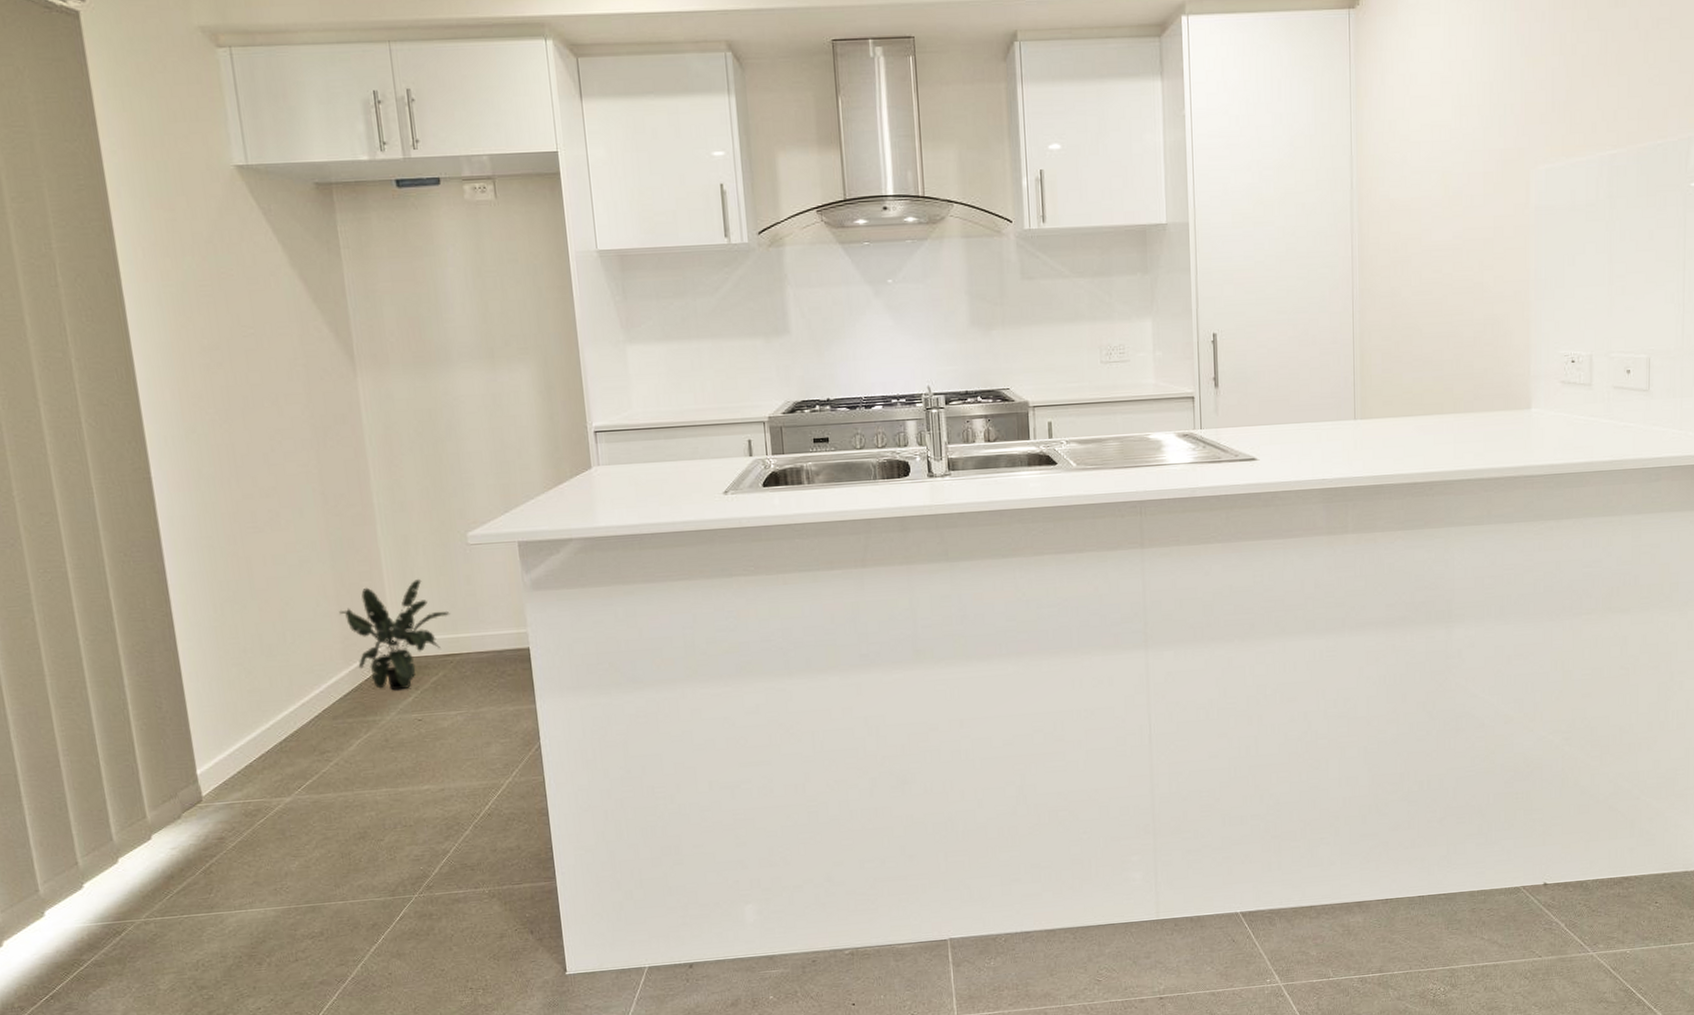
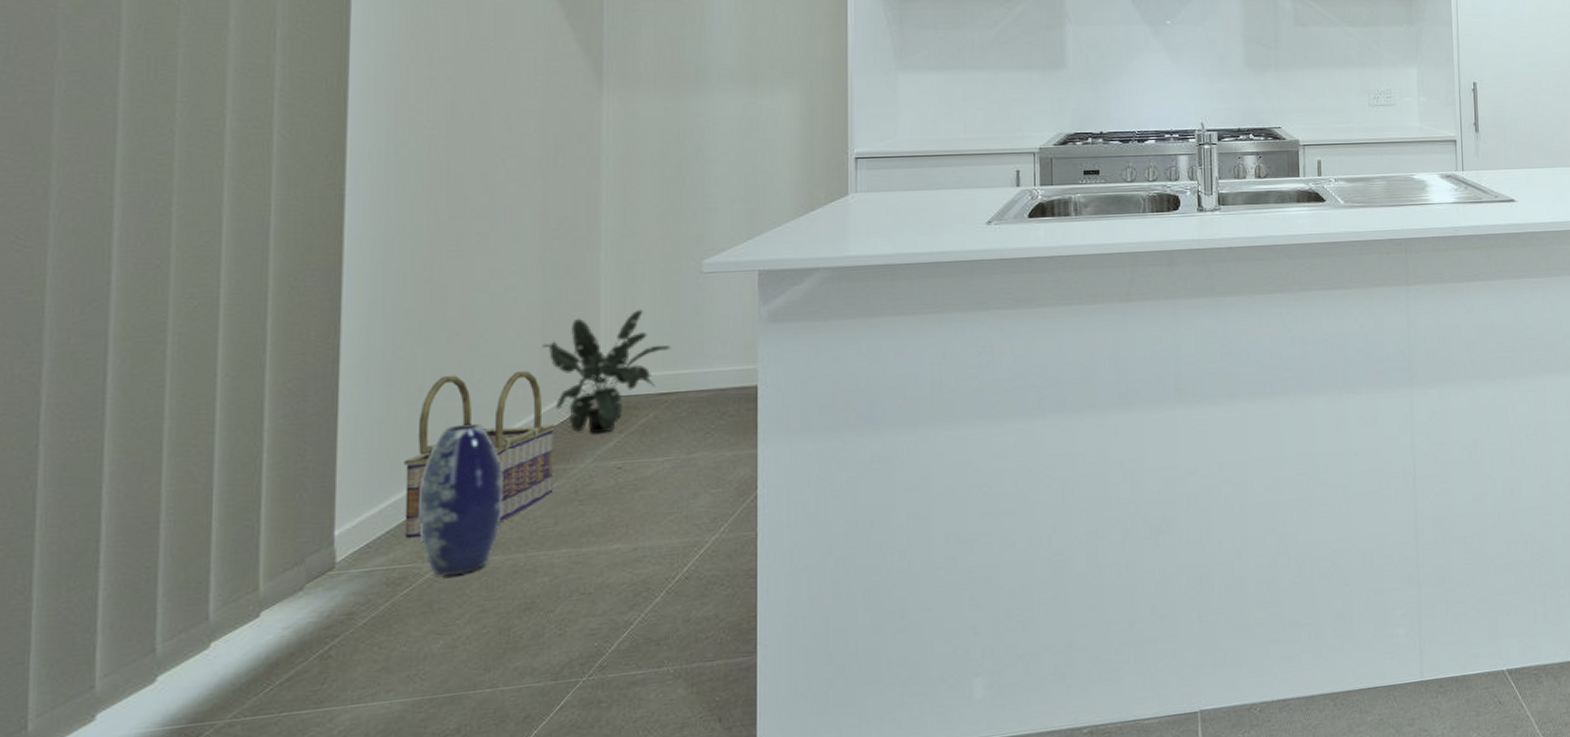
basket: none [241,634,367,778] -> present [404,370,556,539]
vase: none [257,681,329,809] -> present [419,423,504,576]

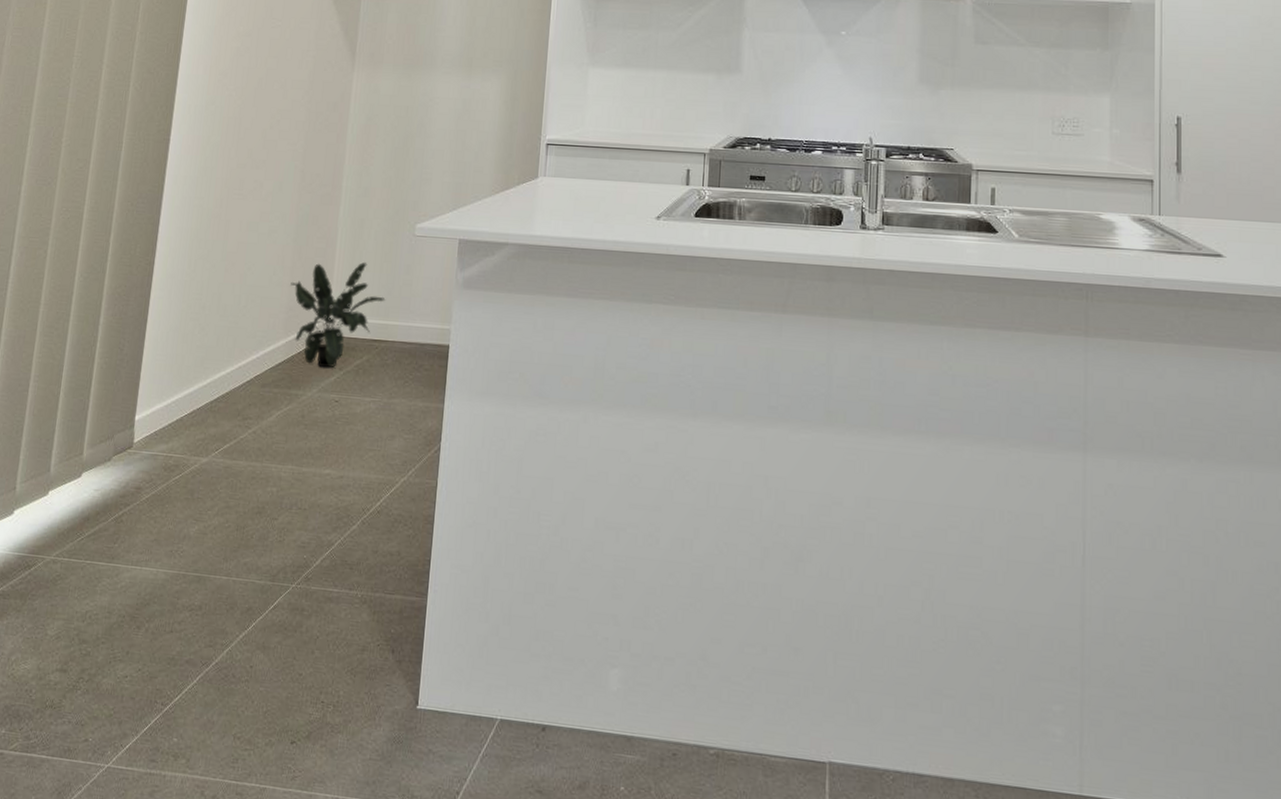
basket: present [404,370,556,539] -> none [180,298,294,434]
vase: present [419,423,504,576] -> none [191,342,253,472]

